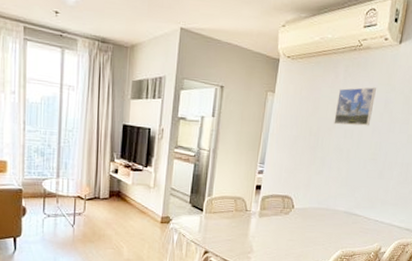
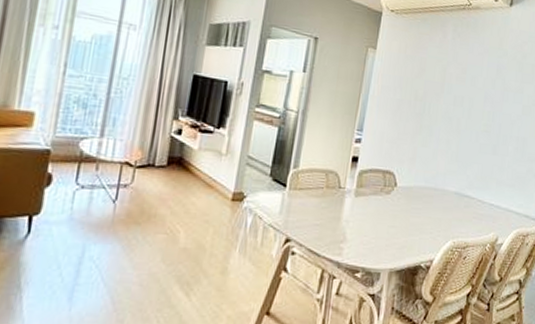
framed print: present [334,87,376,126] -> none [442,49,487,93]

